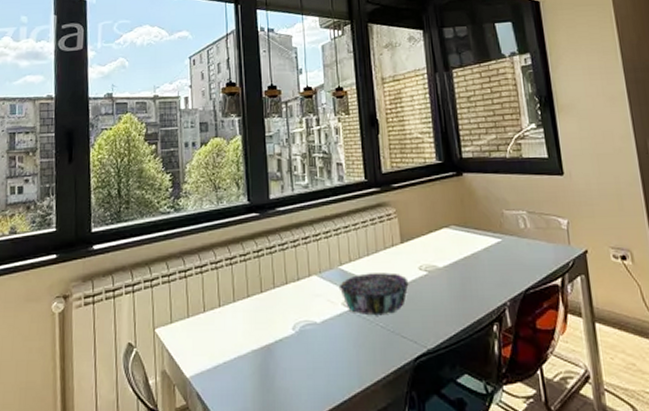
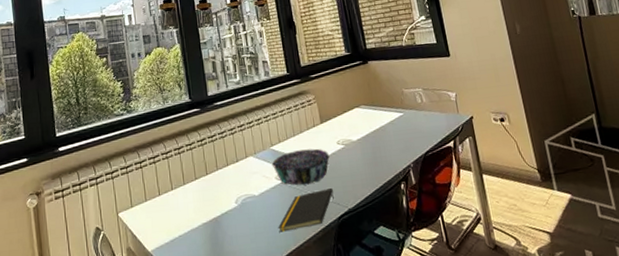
notepad: none [340,323,411,370] -> present [277,188,334,232]

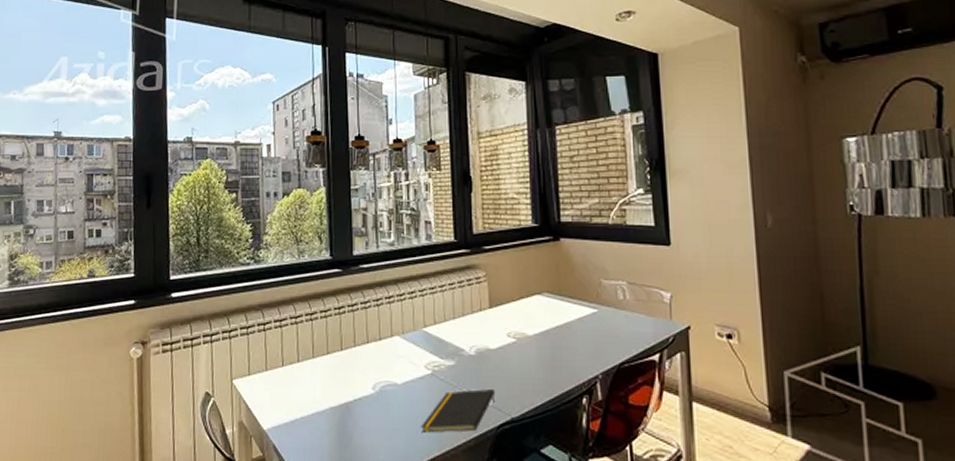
decorative bowl: present [271,148,330,185] -> none [422,337,496,381]

